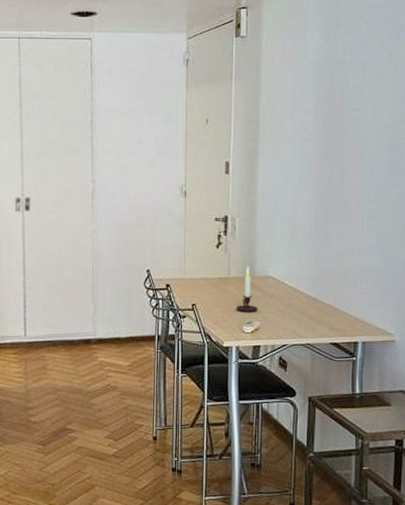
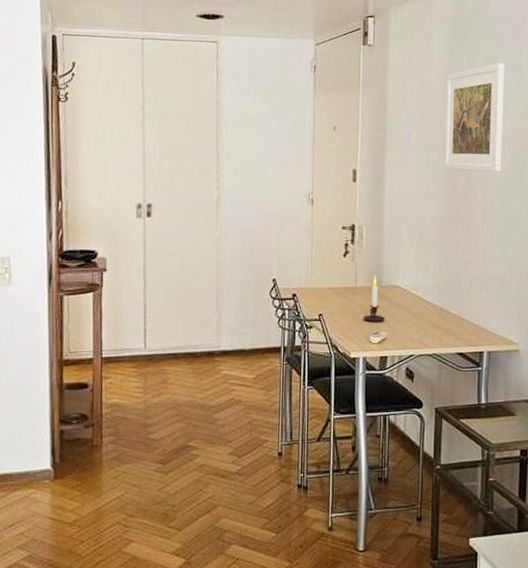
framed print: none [318,50,382,163] -> present [444,63,505,173]

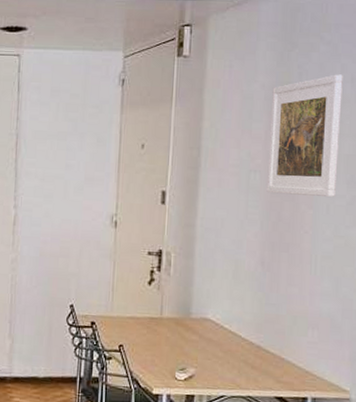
candle: present [364,275,386,322] -> none [169,306,194,357]

